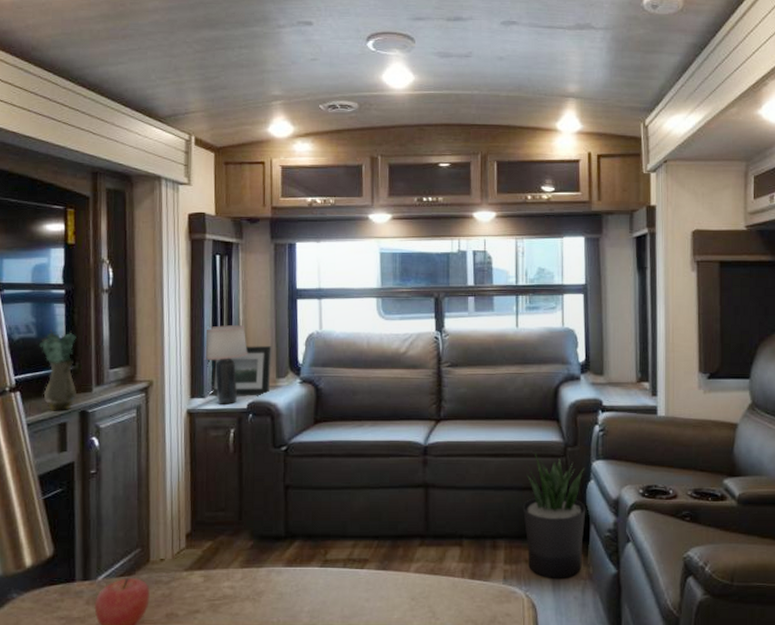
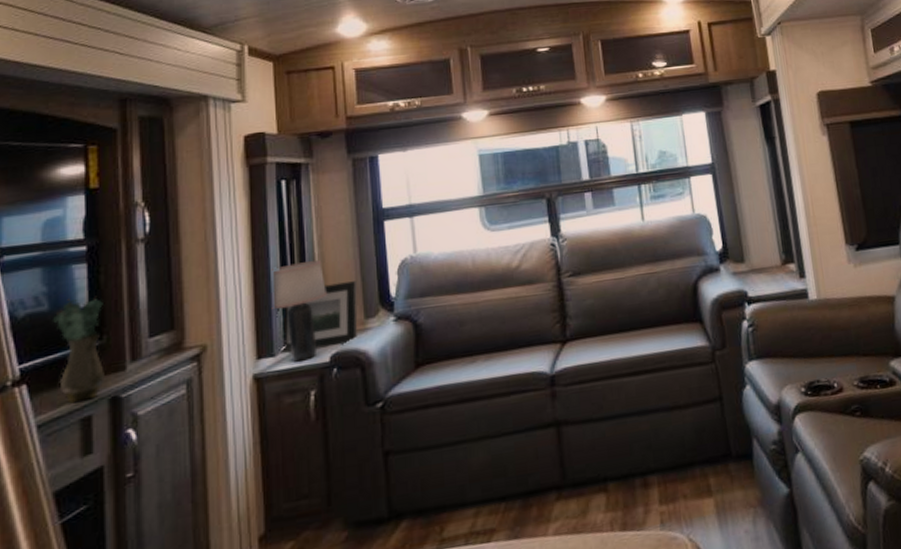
planter: present [522,451,586,578] -> none [671,362,749,513]

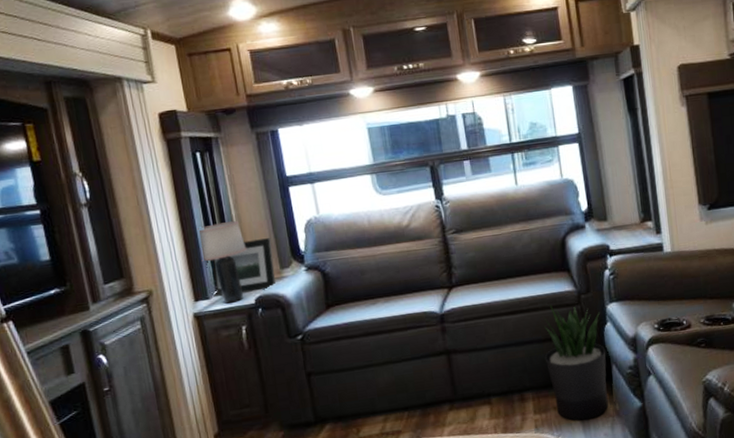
vase: present [51,296,105,404] -> none [22,251,74,336]
planter: none [671,362,749,513] -> present [543,303,609,421]

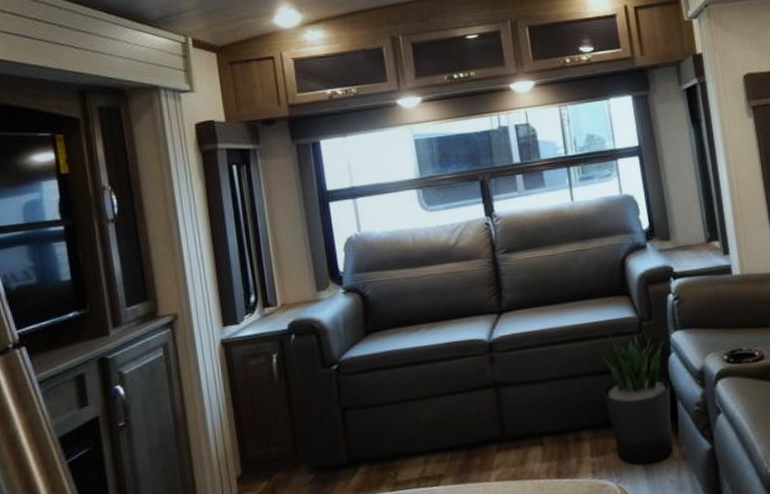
table lamp: present [196,221,247,304] -> none [229,239,282,329]
picture frame: present [207,238,276,298] -> none [238,257,311,323]

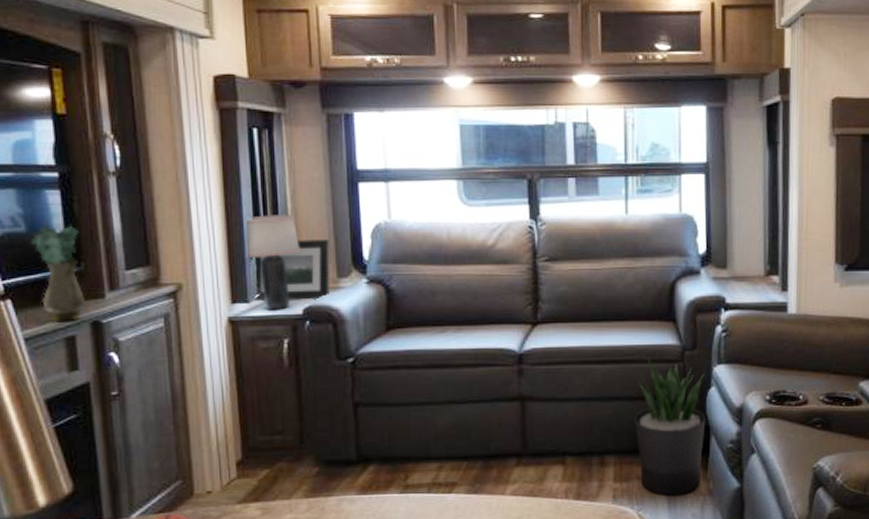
vase: none [40,270,92,364] -> present [30,222,85,323]
table lamp: none [229,239,282,329] -> present [243,215,301,310]
picture frame: none [238,257,311,323] -> present [251,240,331,302]

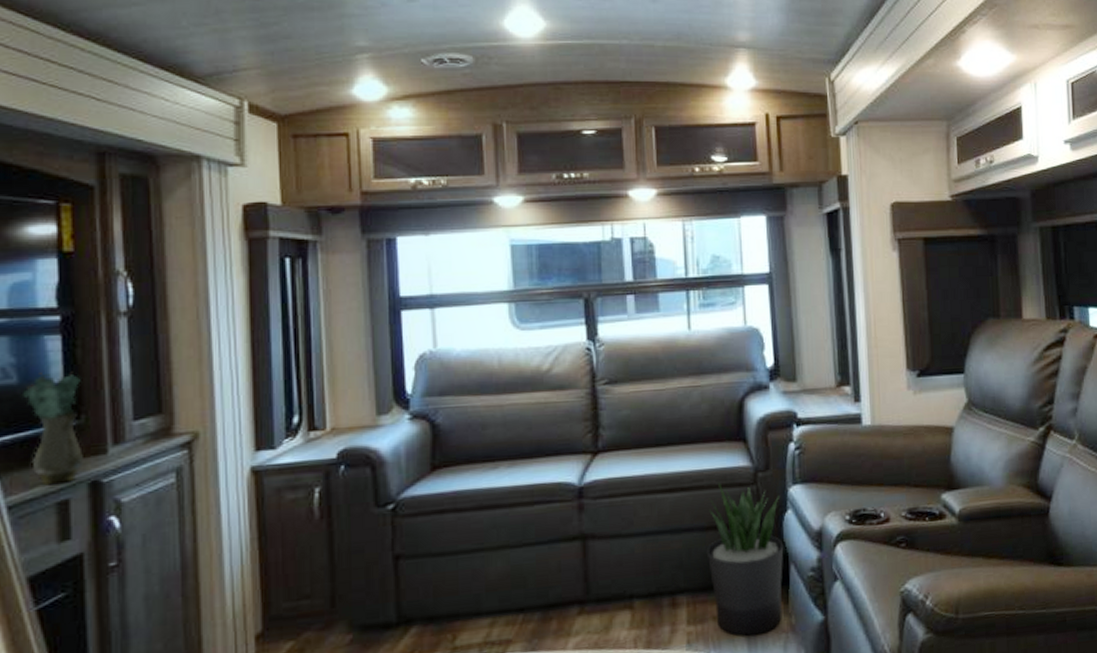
table lamp: present [243,215,301,310] -> none [272,349,336,456]
picture frame: present [251,240,331,302] -> none [278,374,369,448]

